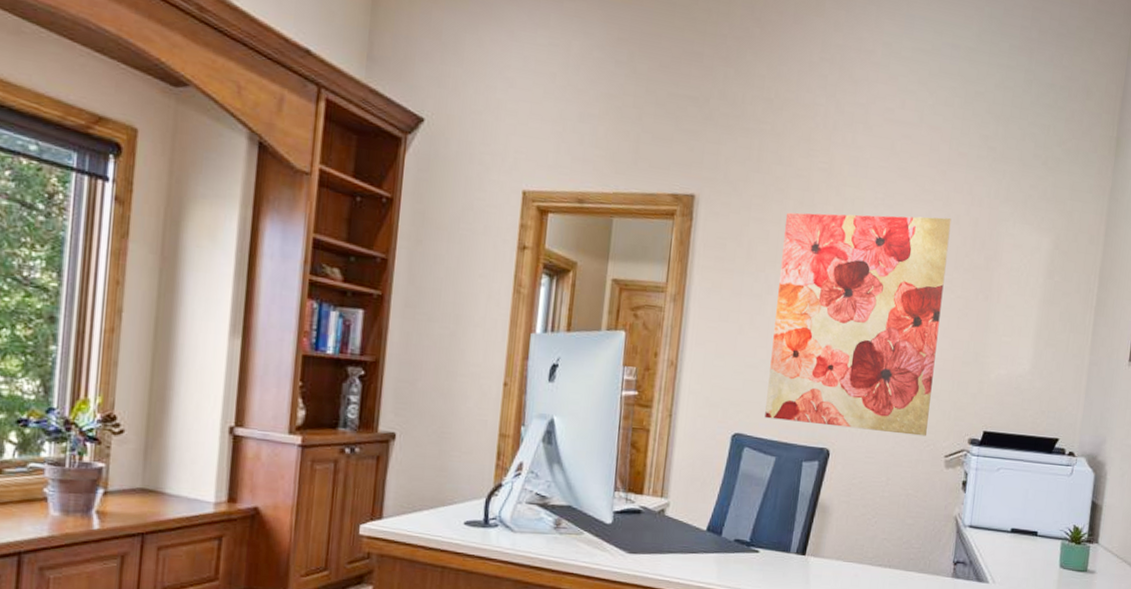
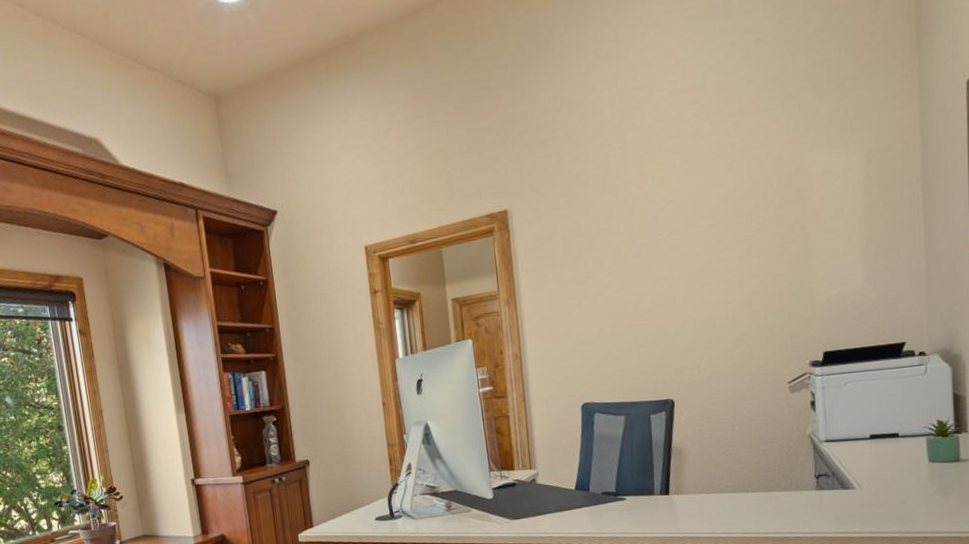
wall art: present [765,212,952,437] -> none [592,165,765,385]

